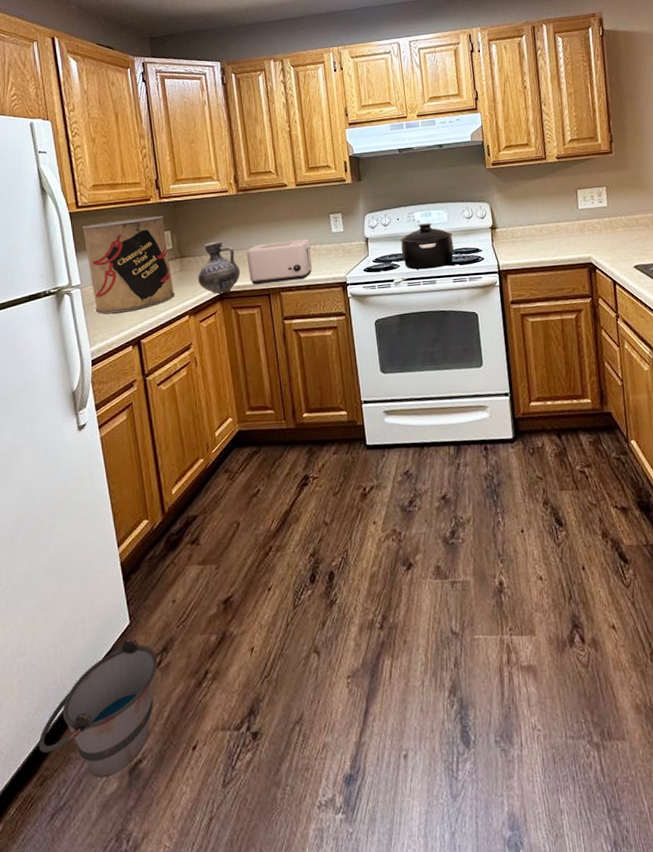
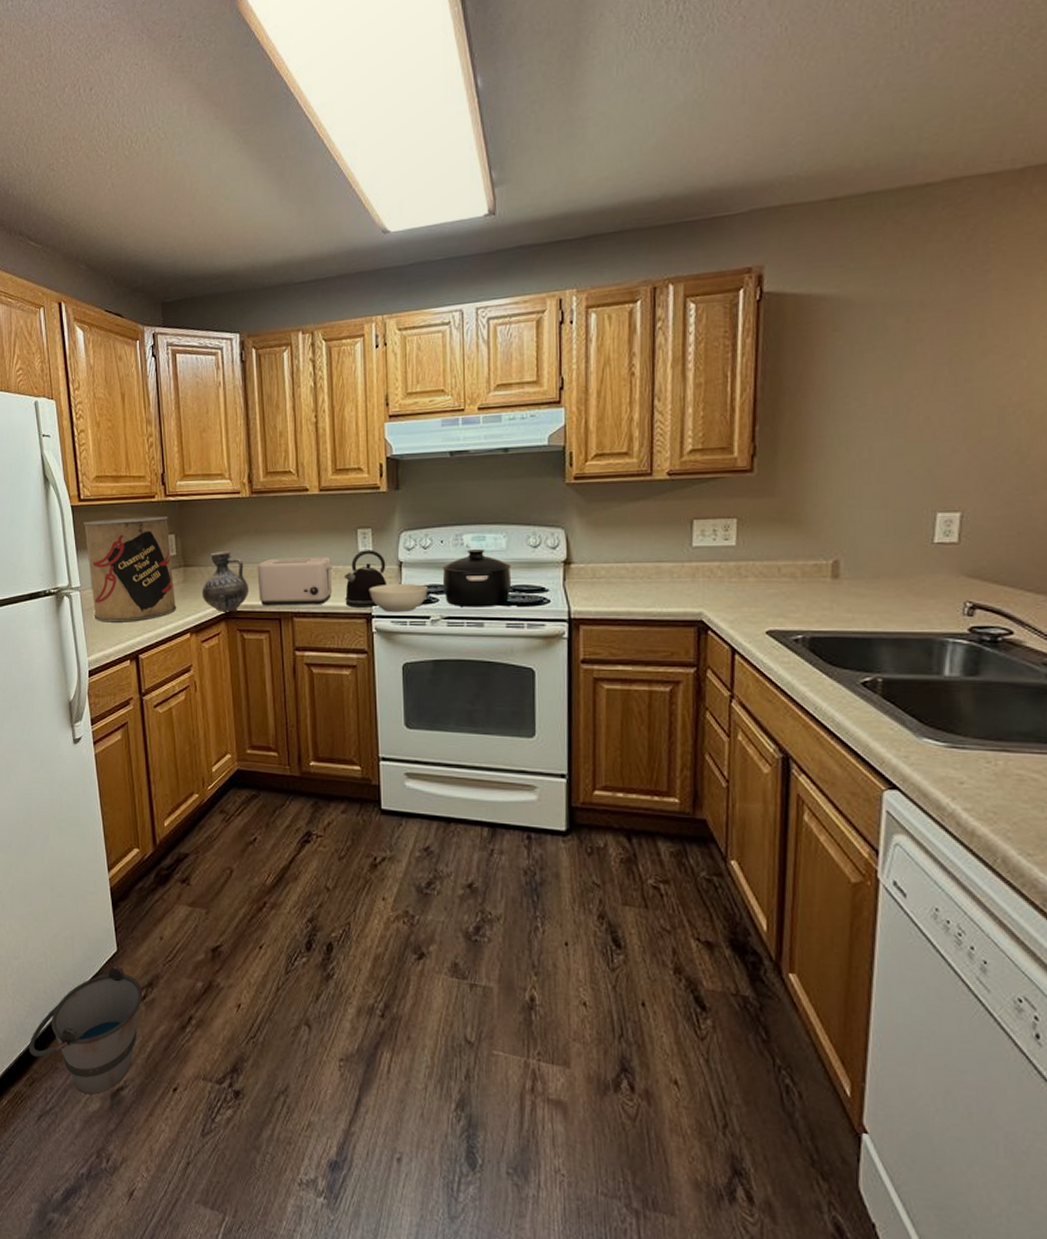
kettle: none [321,230,357,279] -> present [343,550,386,608]
bowl: none [342,254,391,280] -> present [368,584,428,613]

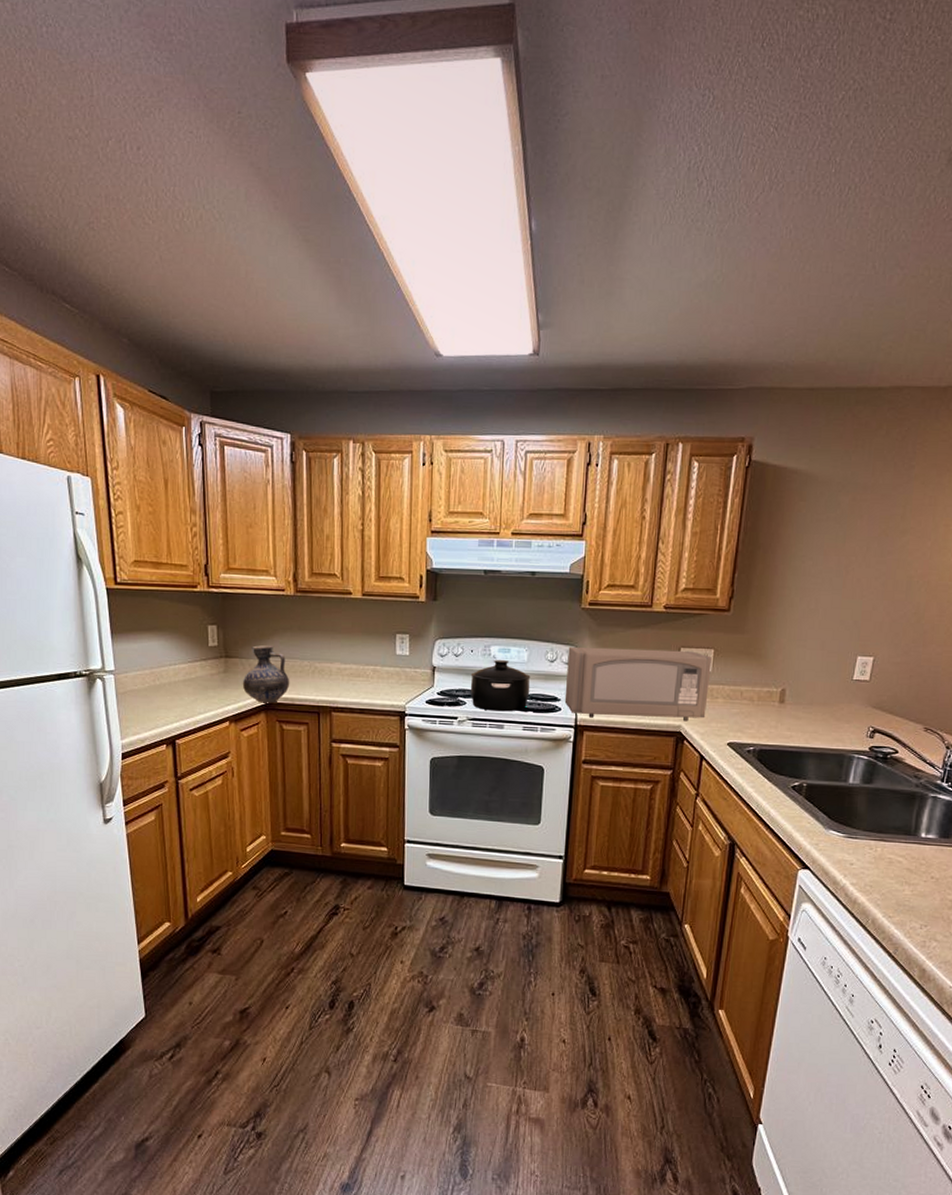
bucket: present [29,964,143,1095] -> none [50,1029,171,1148]
tin can: present [83,515,177,622] -> none [119,604,217,708]
toaster: present [257,557,333,606] -> none [298,655,371,702]
kettle: present [343,550,386,608] -> none [381,654,421,707]
bowl: present [368,584,428,613] -> none [403,686,457,713]
microwave: none [553,522,736,609] -> present [564,646,712,722]

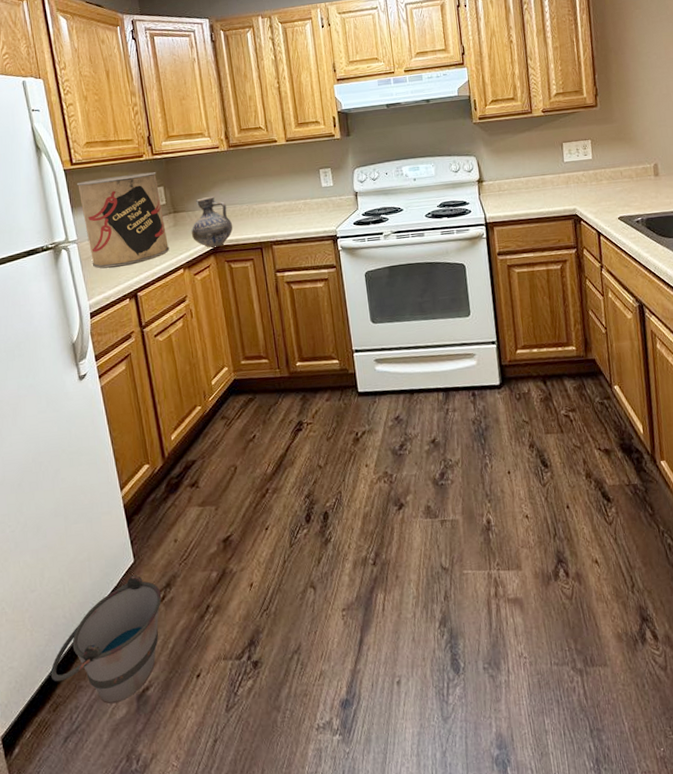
bucket: none [50,1029,171,1148] -> present [50,574,162,704]
tin can: none [119,604,217,708] -> present [76,171,170,269]
saucepan: present [470,660,531,712] -> none [388,177,442,223]
microwave: present [564,646,712,722] -> none [468,144,595,215]

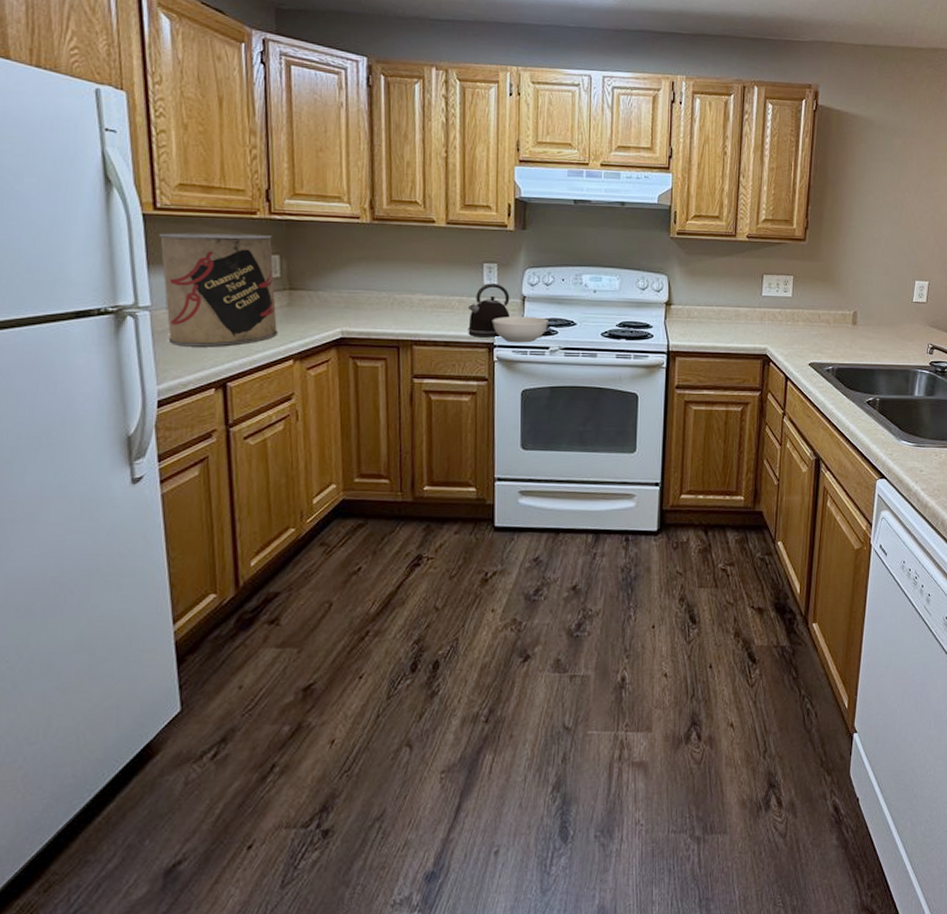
bucket: present [50,574,162,704] -> none [45,726,213,882]
ceramic jug: present [191,195,233,248] -> none [309,275,366,339]
kettle: none [311,184,347,232] -> present [467,283,510,338]
bowl: none [332,208,380,233] -> present [492,317,548,343]

